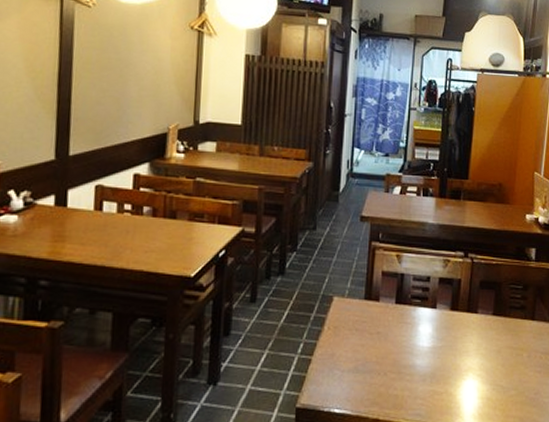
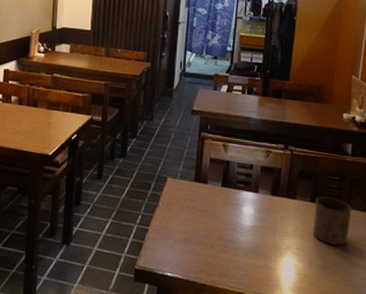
cup: none [496,307,537,363] -> present [313,196,352,246]

